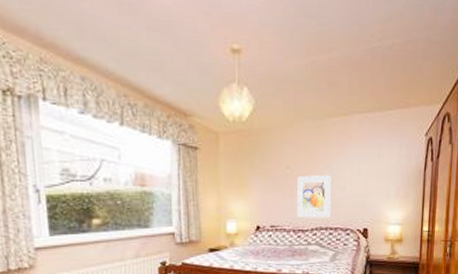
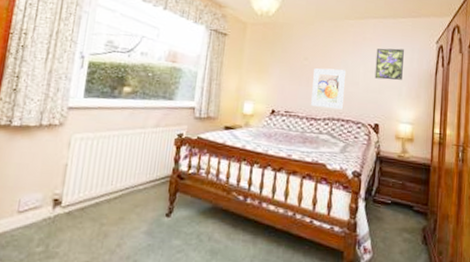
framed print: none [362,145,392,181] -> present [374,48,404,80]

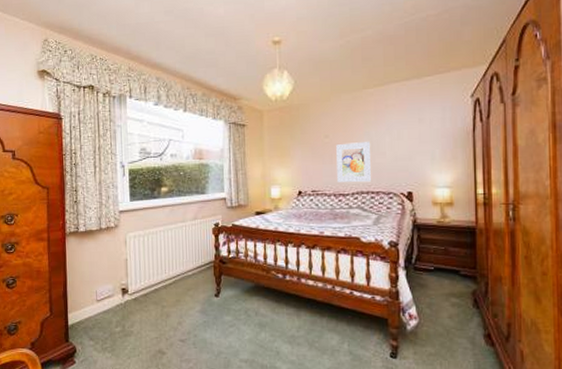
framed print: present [374,48,404,80] -> none [401,110,434,146]

